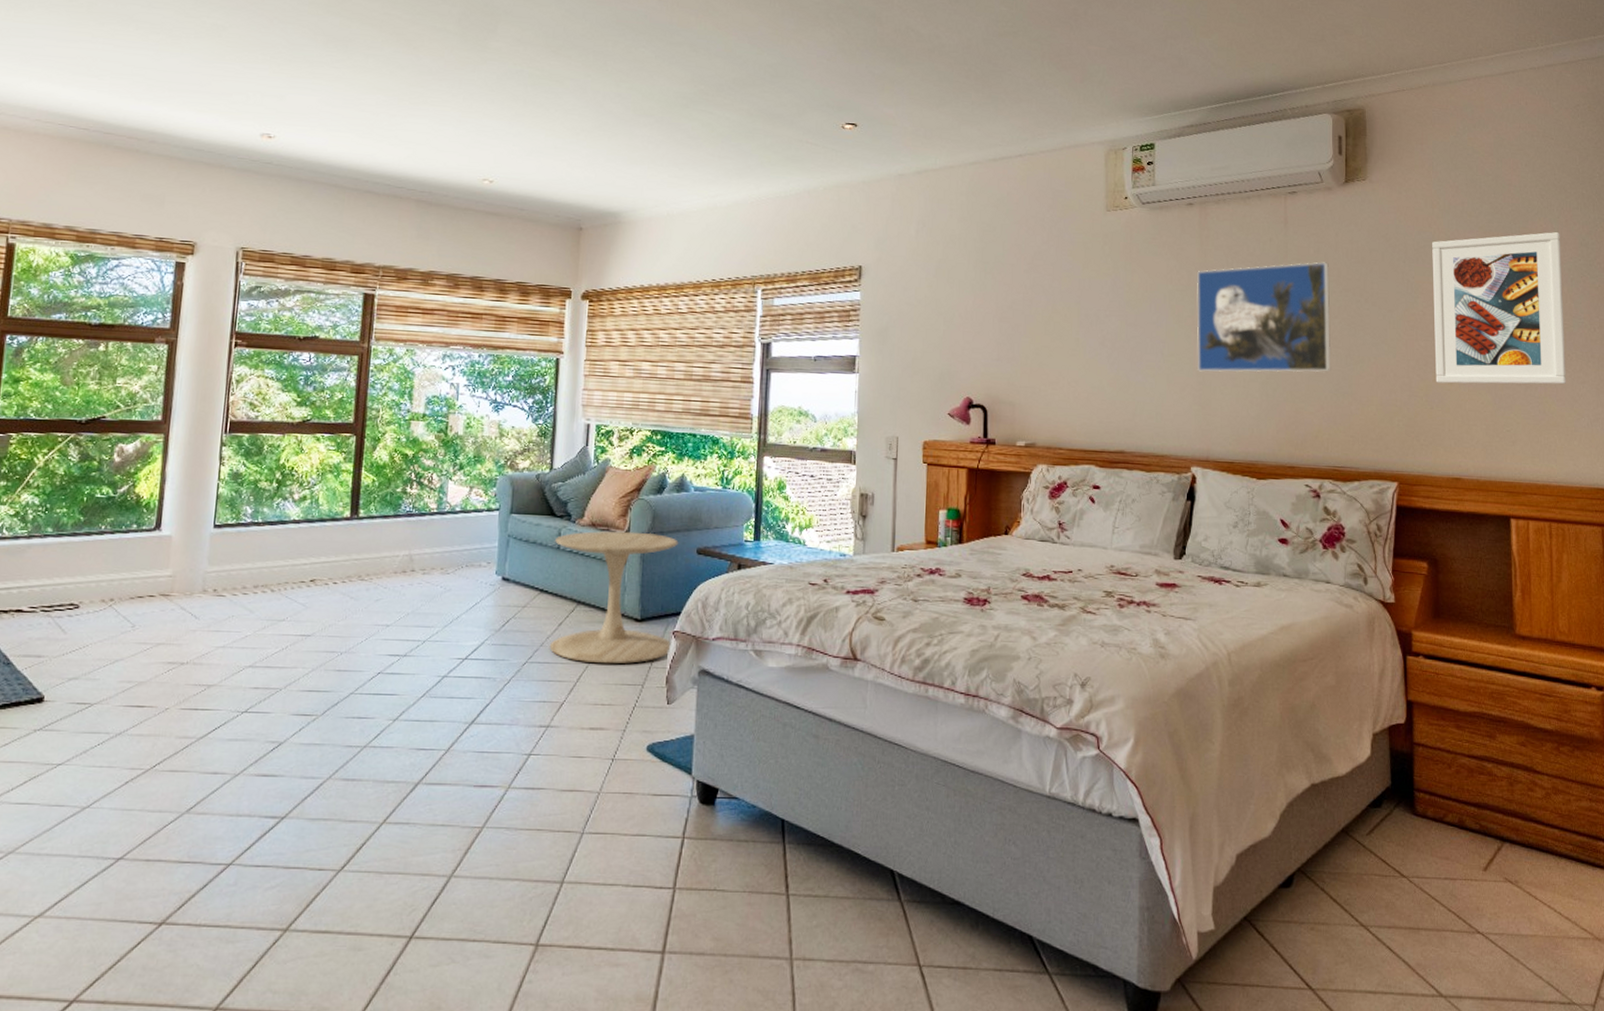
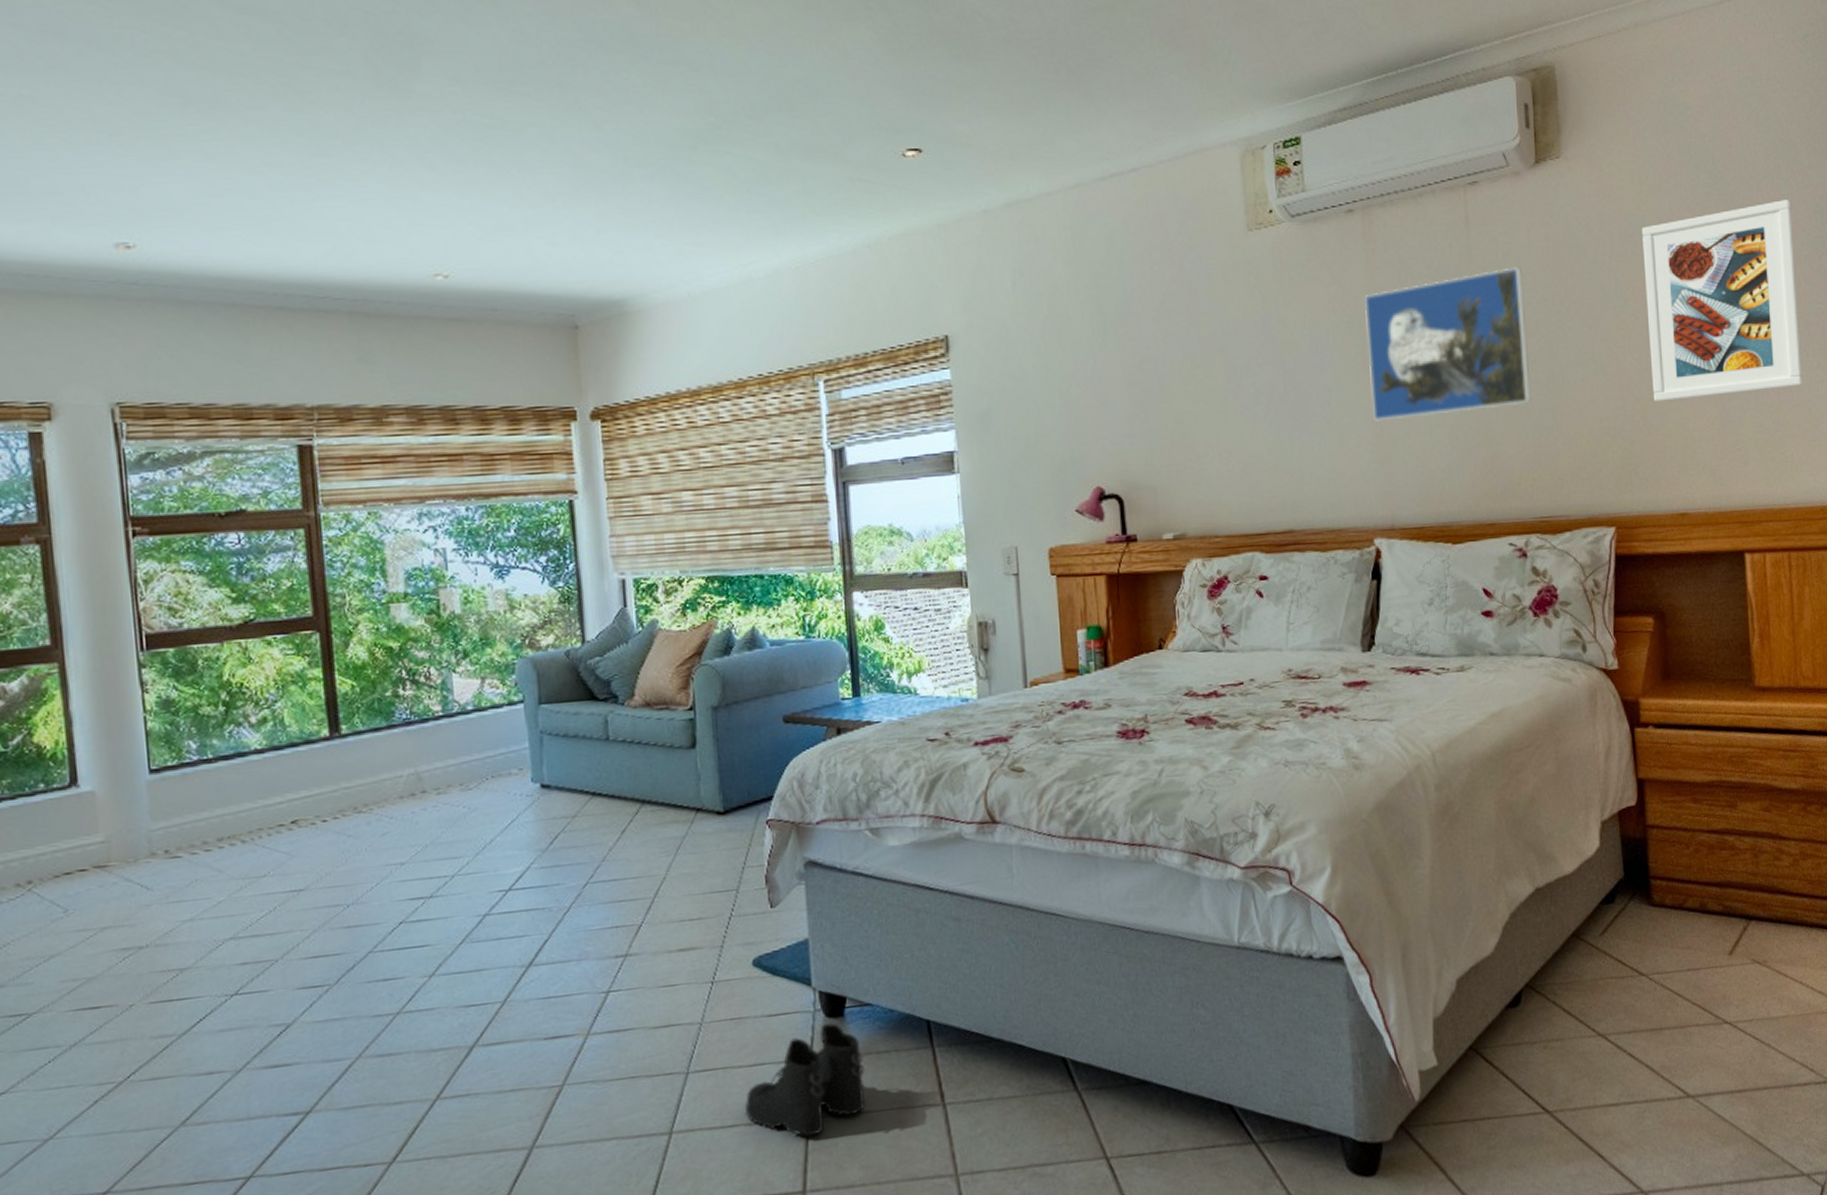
side table: present [549,531,678,664] -> none [602,704,767,873]
boots: none [624,808,727,905] -> present [744,1022,866,1138]

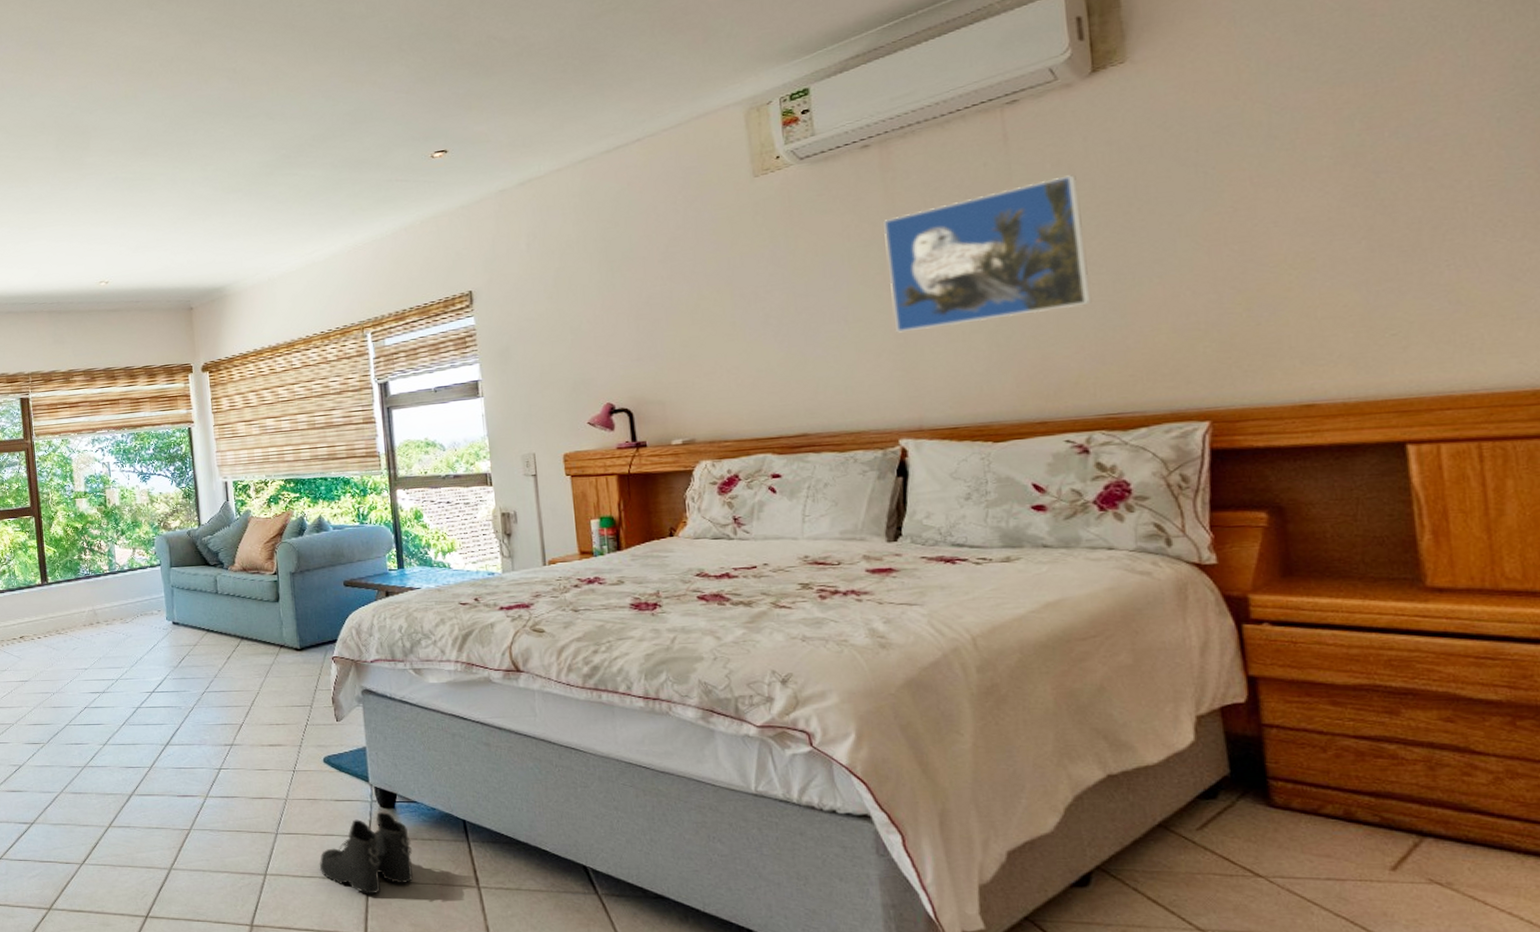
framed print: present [1642,200,1802,402] -> none [1242,60,1497,292]

